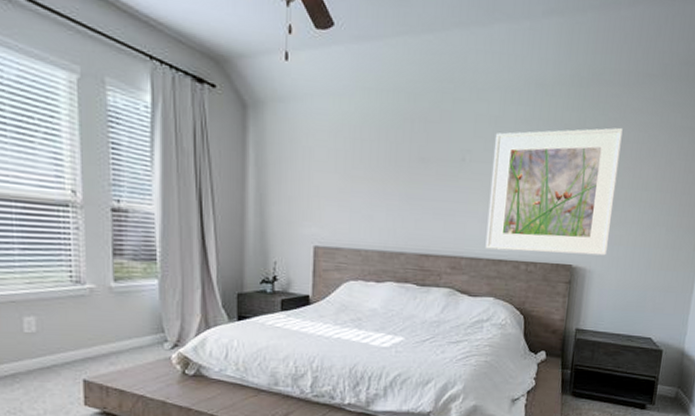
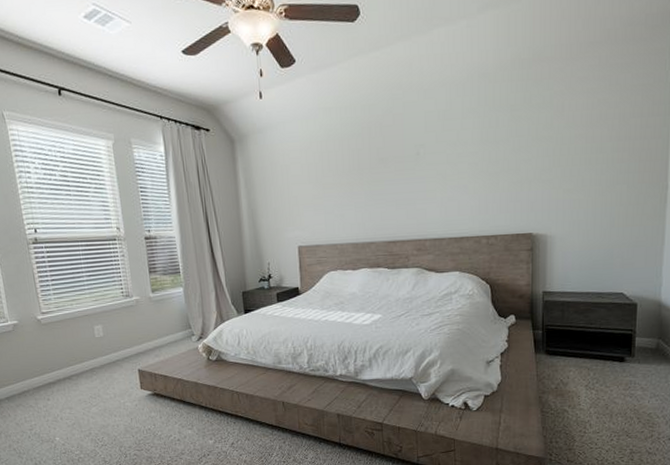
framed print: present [485,127,623,256] -> none [445,98,570,229]

